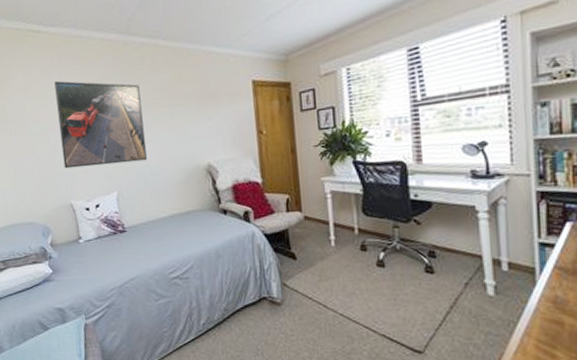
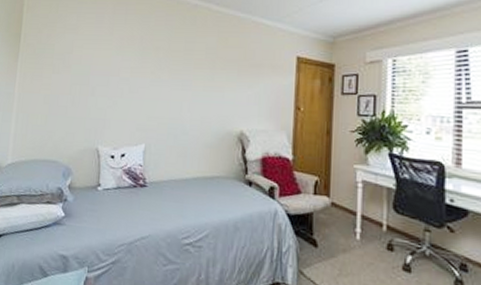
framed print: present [54,80,147,169] -> none [98,27,186,118]

